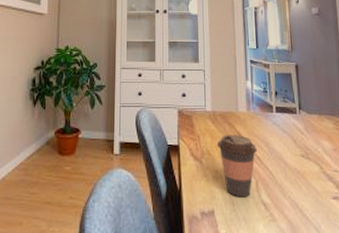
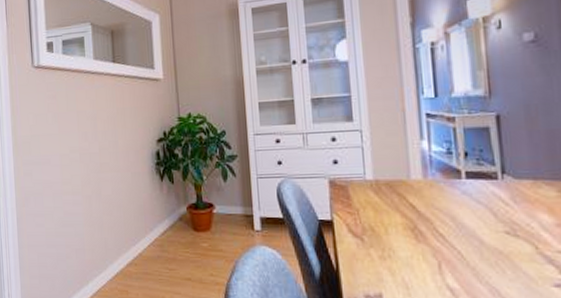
coffee cup: present [217,135,258,198] -> none [382,207,440,281]

